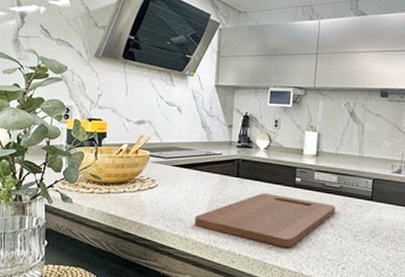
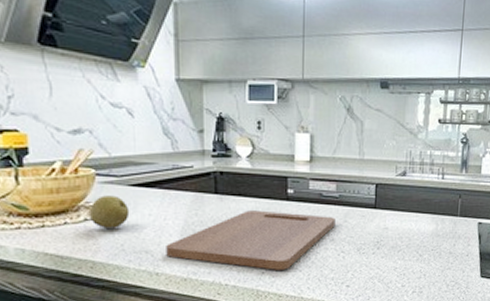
fruit: none [141,172,171,199] -> present [88,195,130,228]

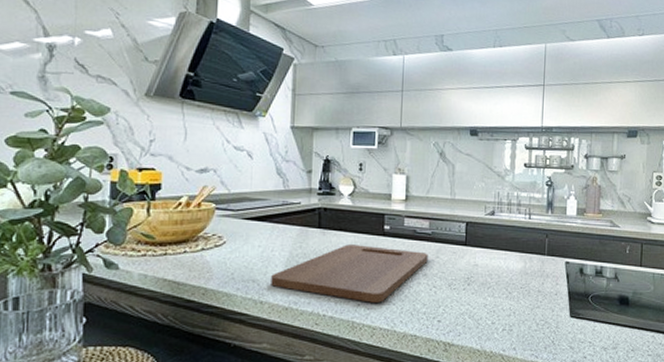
fruit: present [88,195,130,228] -> none [206,227,242,258]

